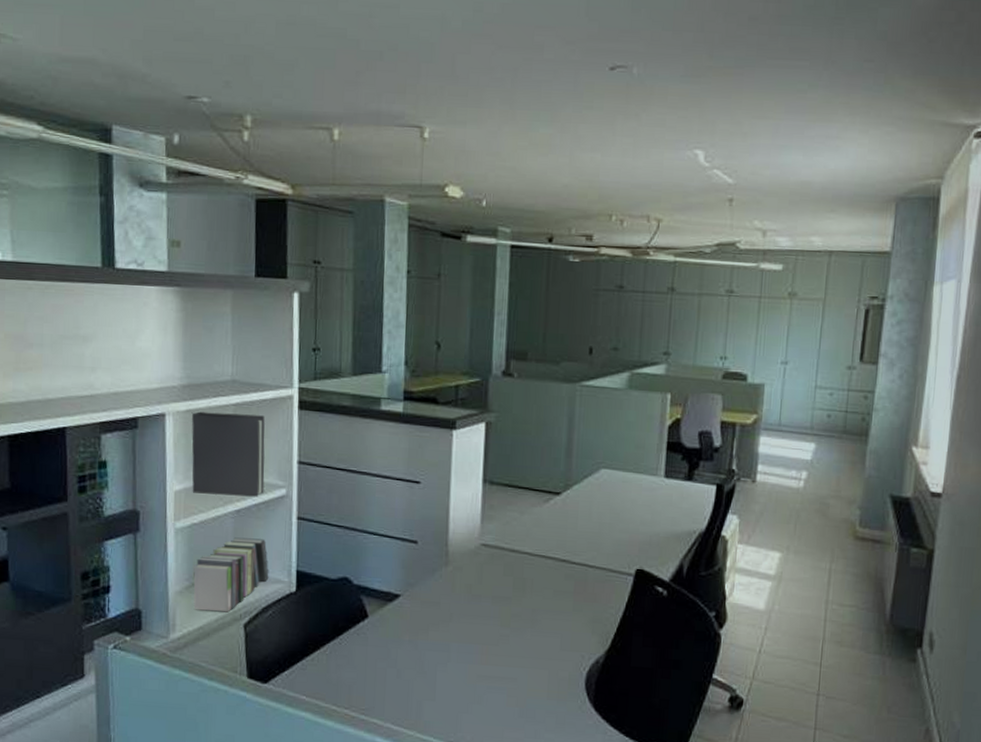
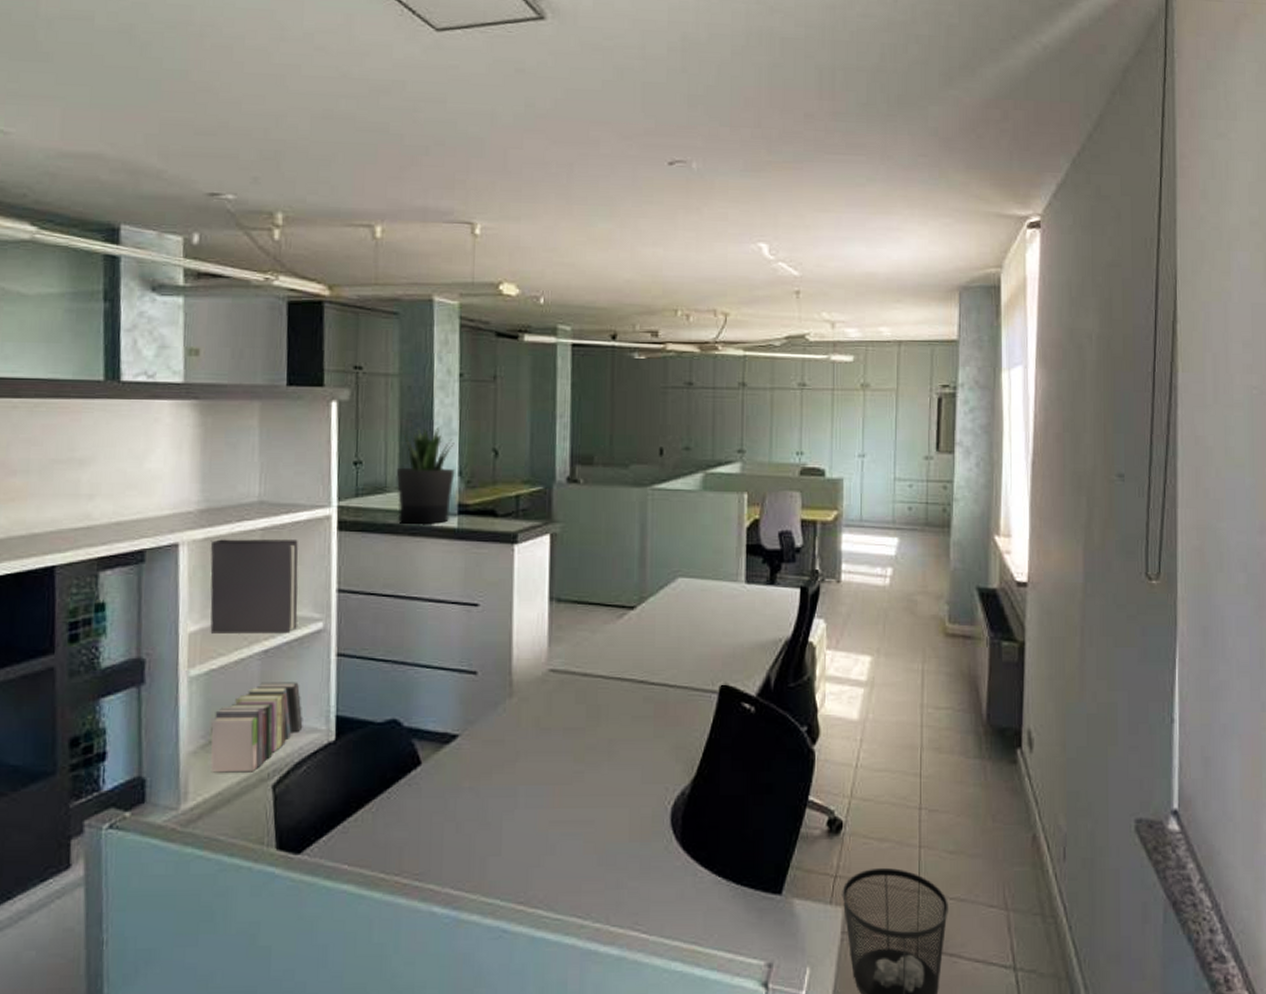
planter: none [349,314,401,409] -> present [396,422,455,525]

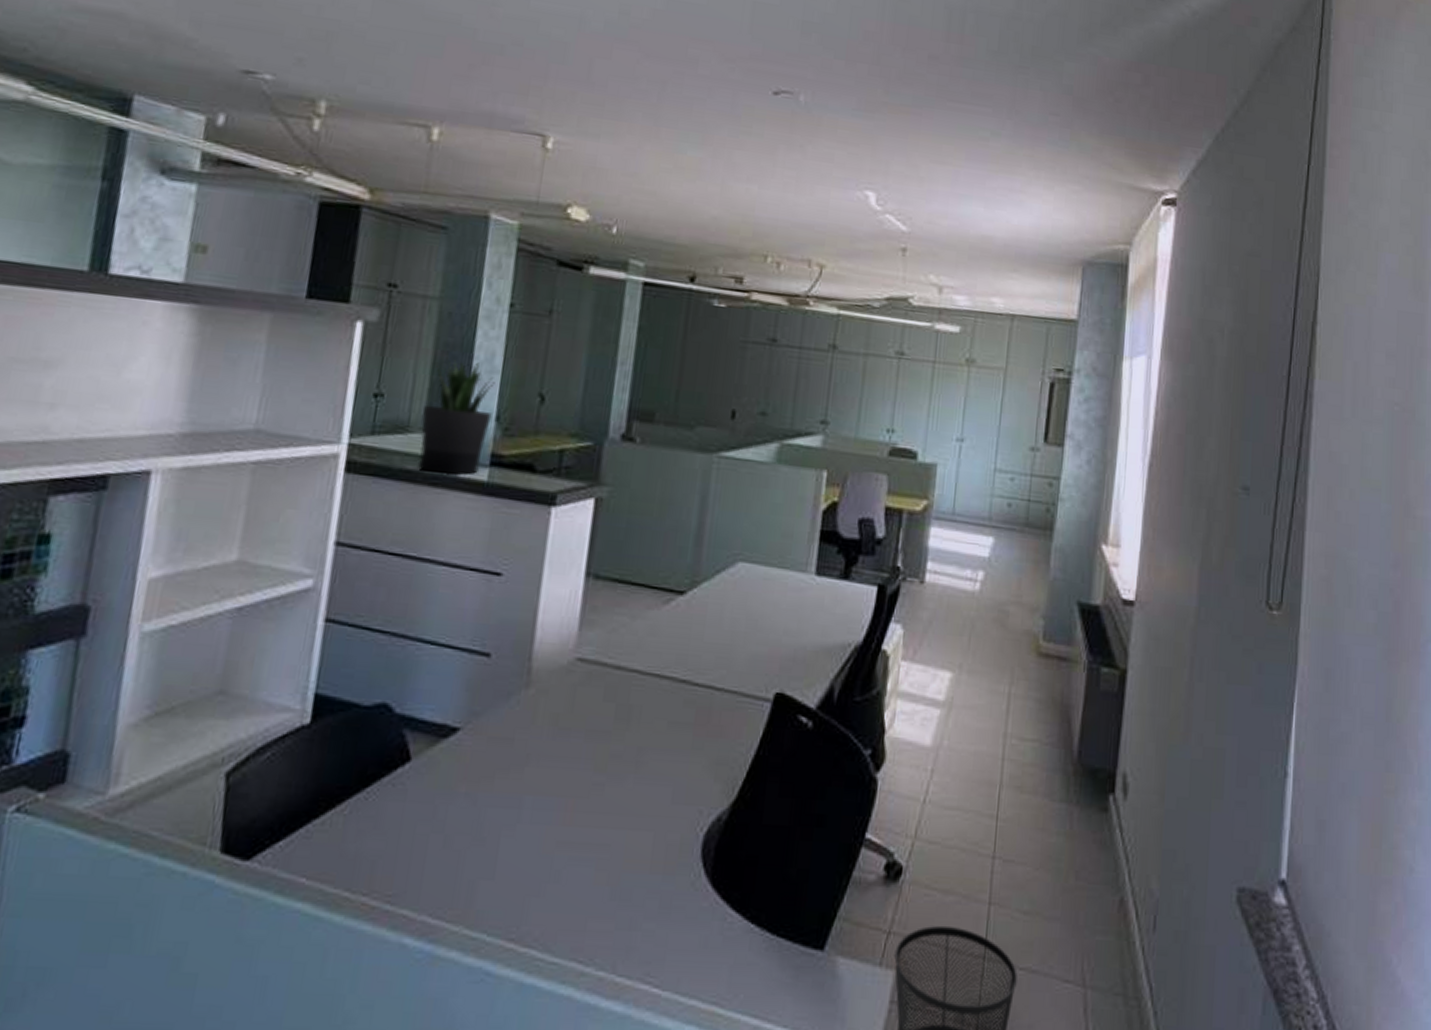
binder: present [210,539,298,634] -> none [175,470,296,590]
books: present [211,682,303,773] -> none [153,646,275,755]

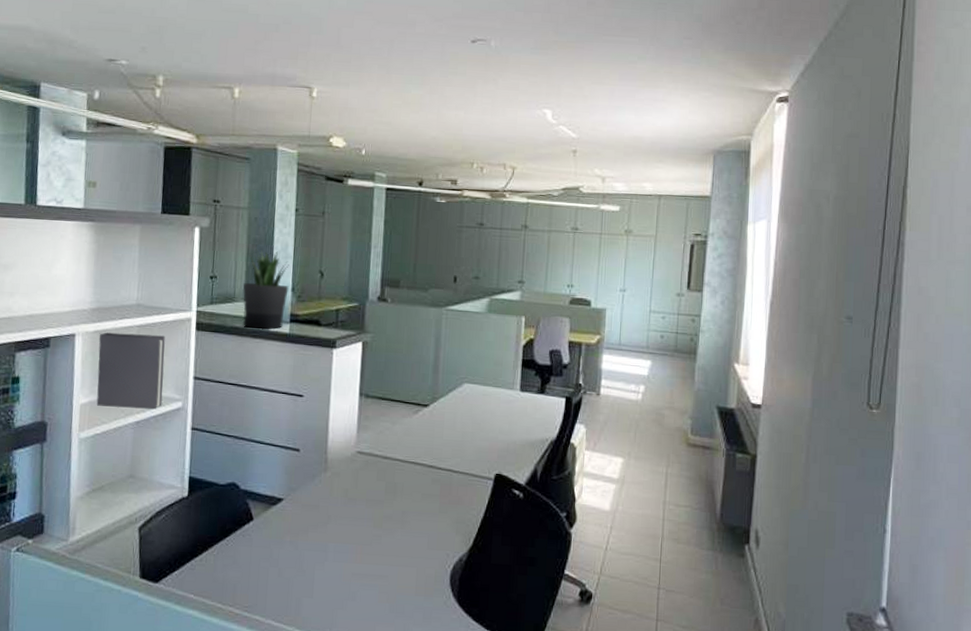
binder: none [175,470,296,590] -> present [96,332,165,410]

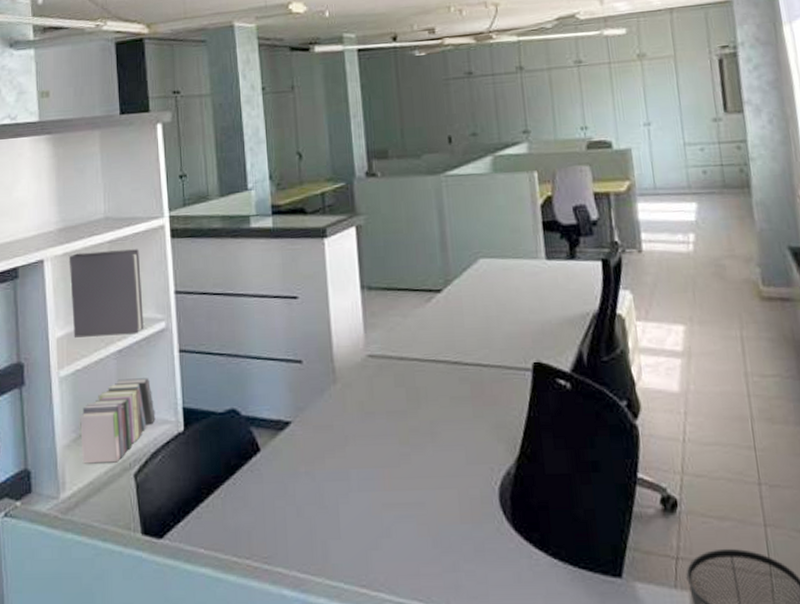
books: none [93,446,164,516] -> present [80,378,156,464]
planter: present [242,247,289,330] -> none [215,135,266,228]

